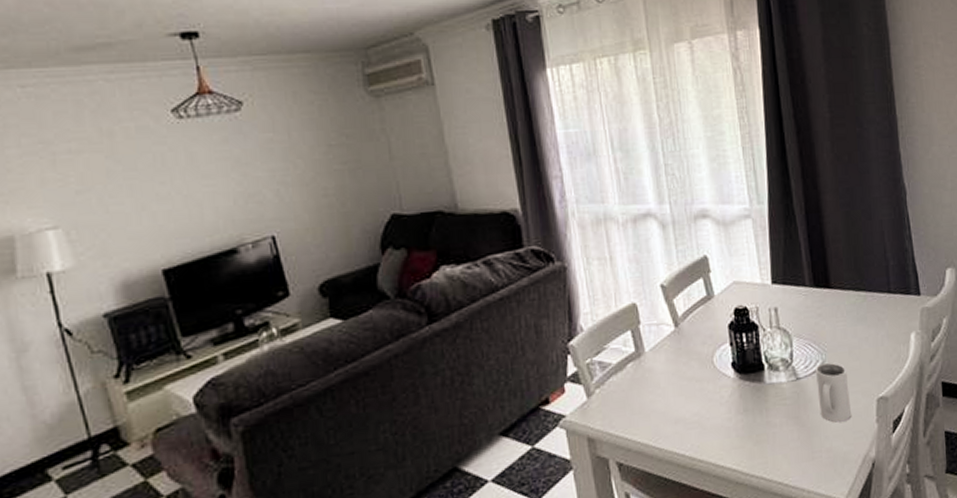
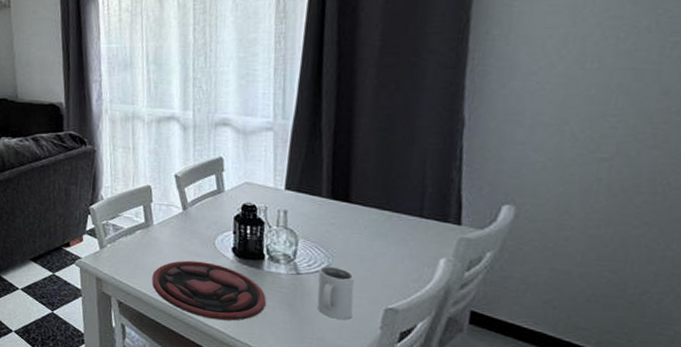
plate: none [652,386,773,458] -> present [152,260,266,321]

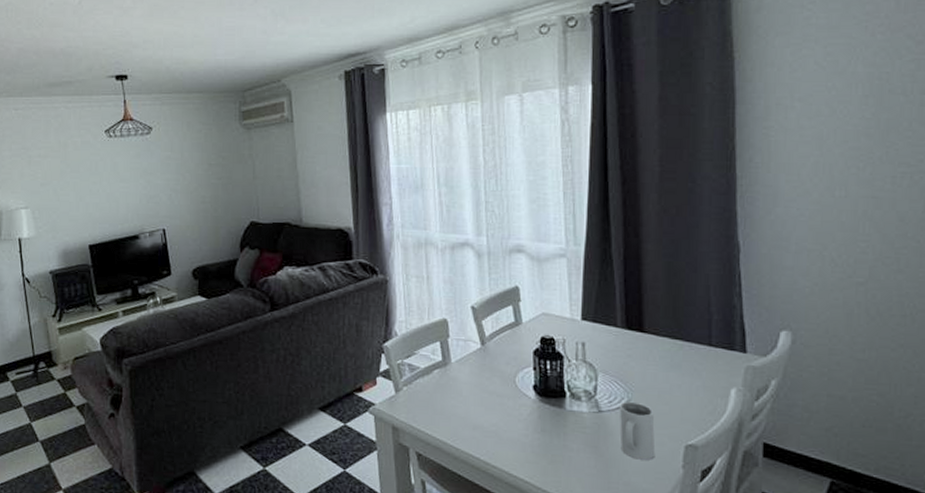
plate: present [152,260,266,321] -> none [452,402,570,469]

